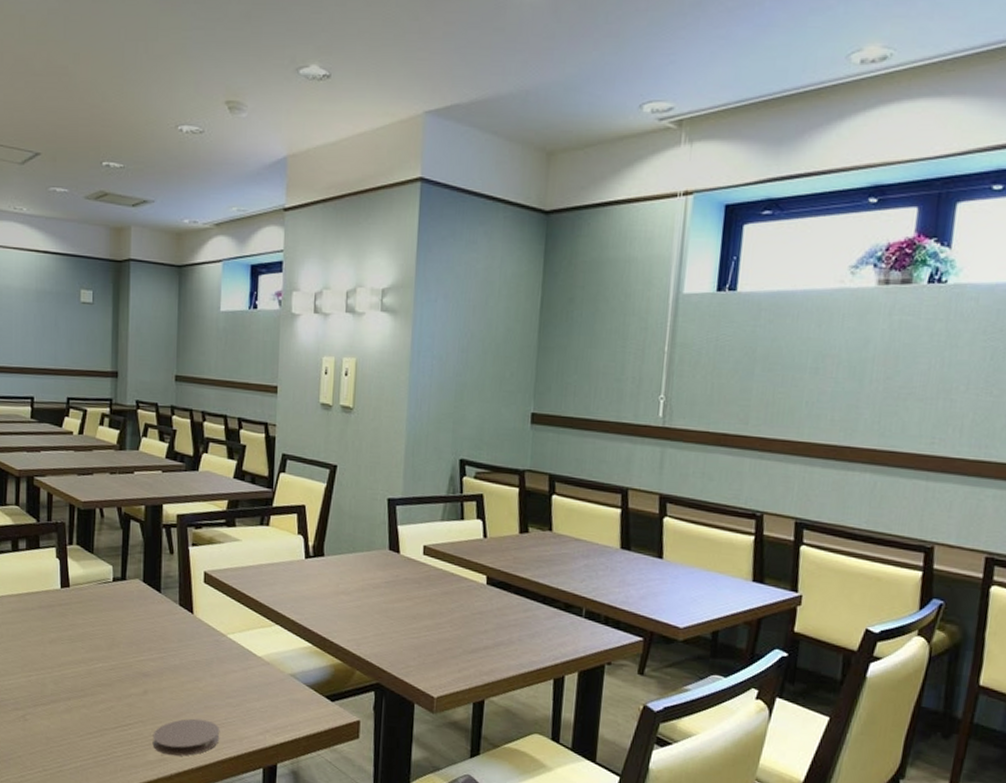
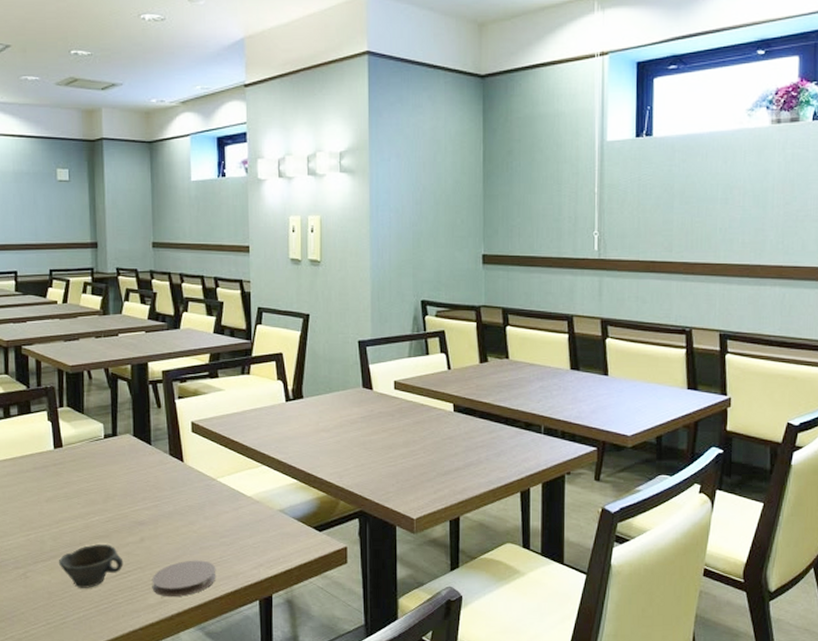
cup: none [58,692,125,738] -> present [58,544,124,588]

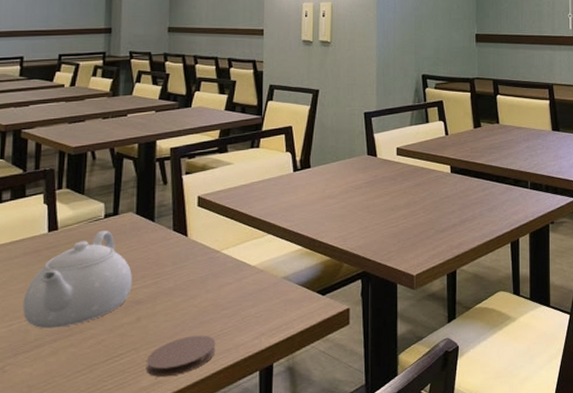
teapot: none [37,451,134,541] -> present [22,231,132,329]
cup: present [58,544,124,588] -> none [42,328,116,378]

